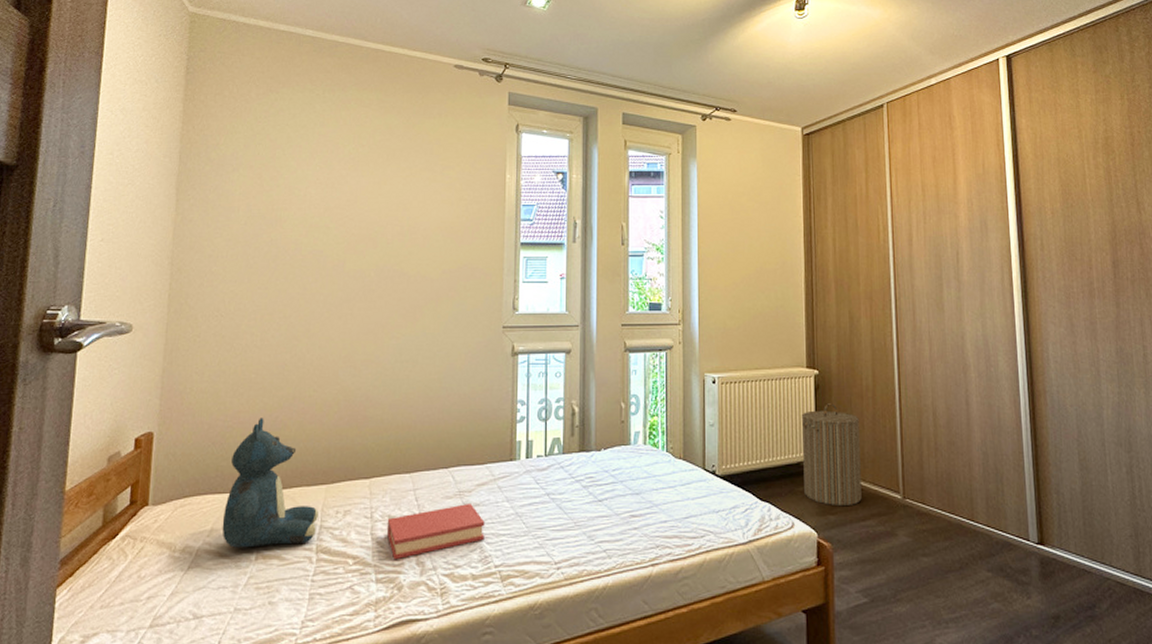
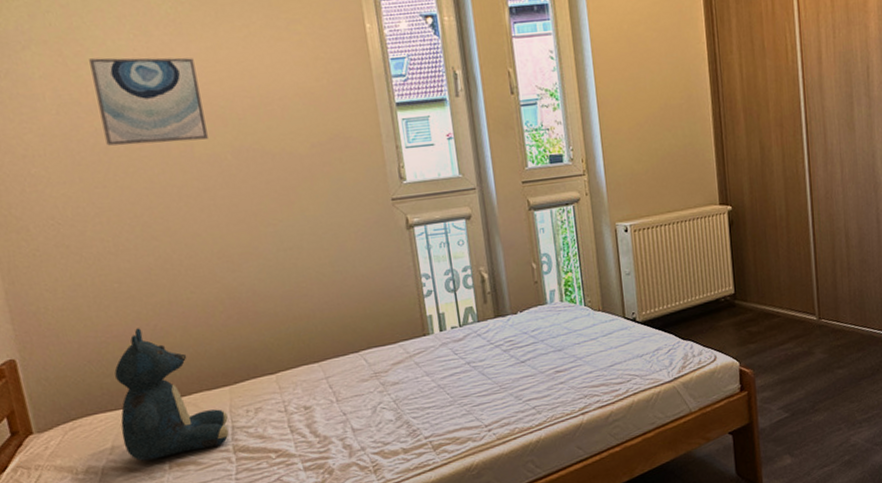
wall art: none [277,183,362,257] -> present [89,57,208,146]
hardback book: present [386,502,485,560] -> none [303,382,410,448]
laundry hamper: present [802,403,862,507] -> none [718,237,780,336]

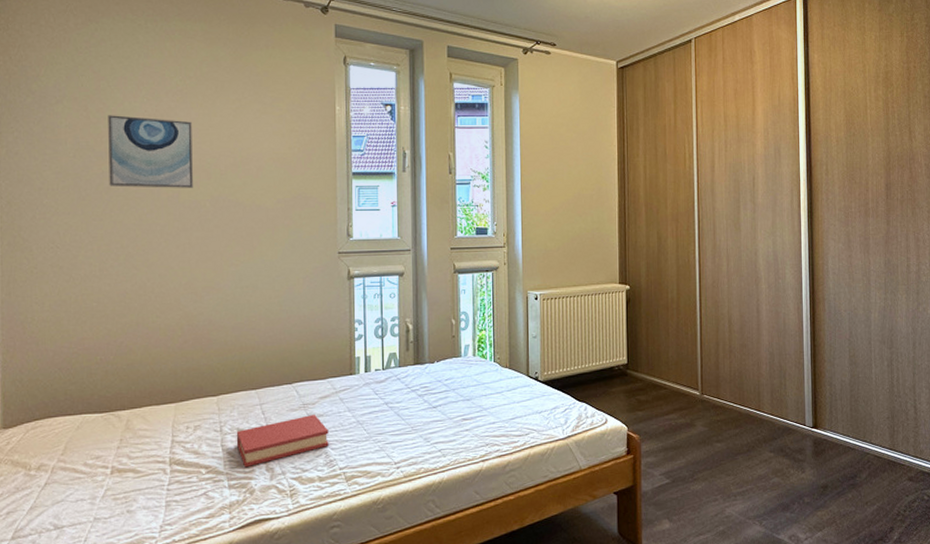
teddy bear: present [114,328,229,461] -> none [75,343,169,464]
hardback book: none [303,382,410,448] -> present [236,414,329,468]

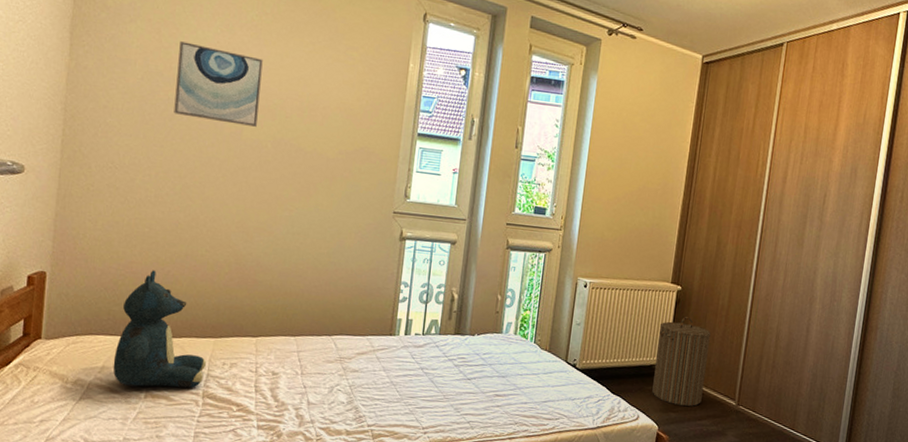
teddy bear: none [75,343,169,464] -> present [113,270,206,388]
hardback book: present [236,414,329,468] -> none [270,368,362,411]
laundry hamper: none [615,315,666,404] -> present [652,317,711,407]

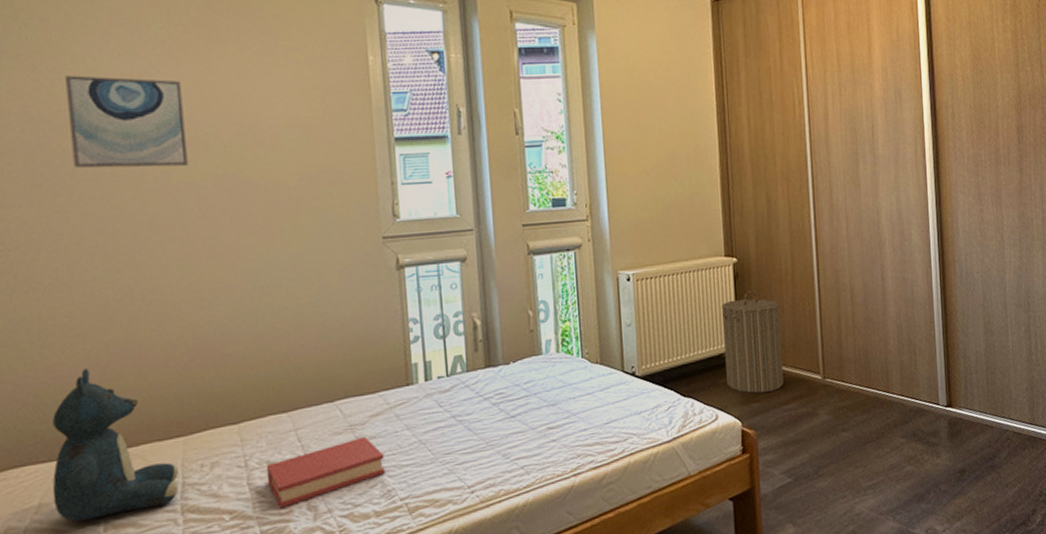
hardback book: none [270,368,362,411] -> present [266,436,385,509]

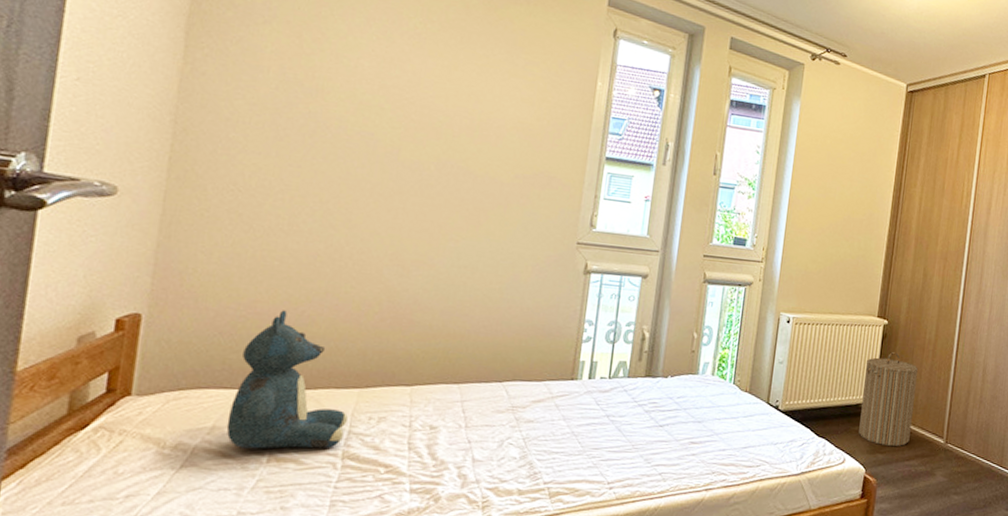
wall art: present [65,75,188,169] -> none [315,48,427,146]
hardback book: present [266,436,385,509] -> none [426,418,537,471]

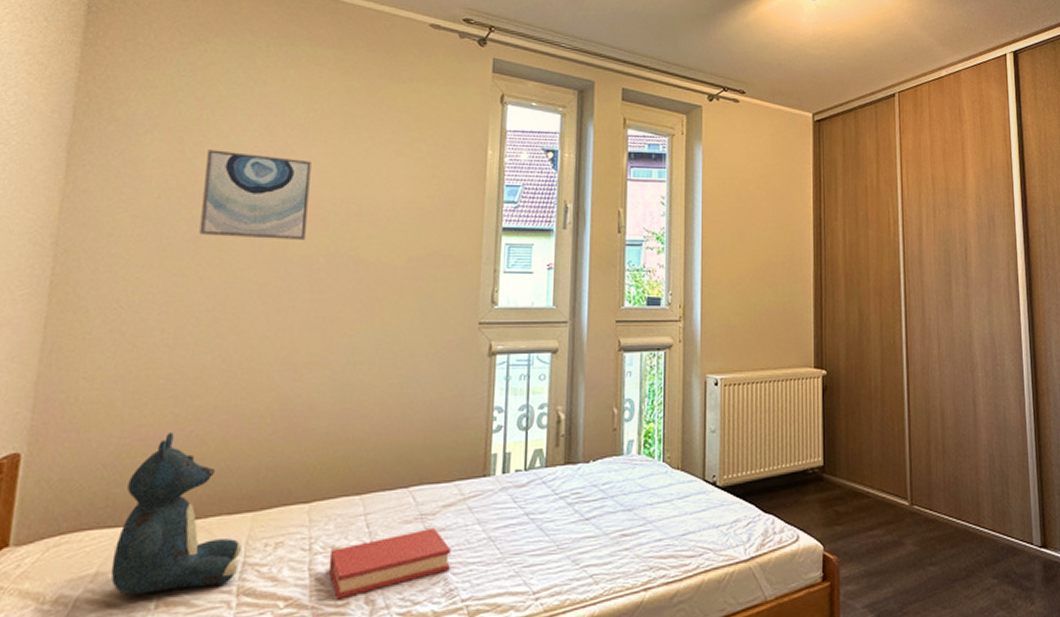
wall art: none [315,48,427,146] -> present [199,150,312,240]
hardback book: none [426,418,537,471] -> present [329,527,451,600]
laundry hamper: present [859,352,918,447] -> none [809,406,869,516]

